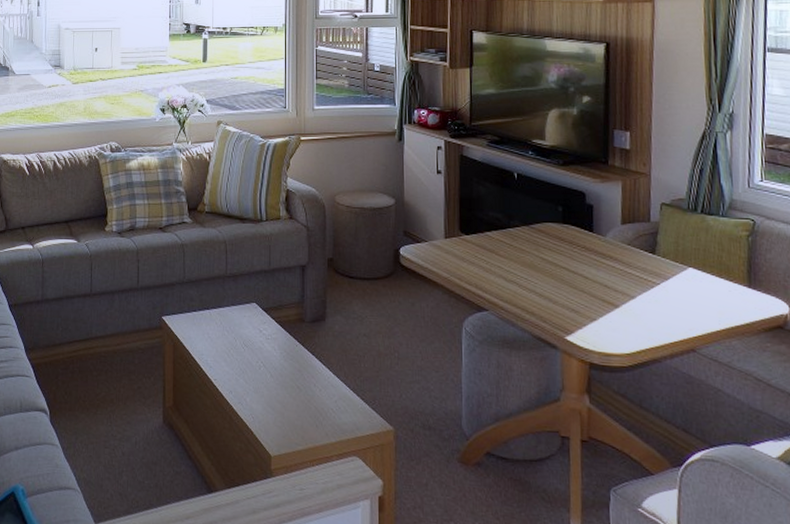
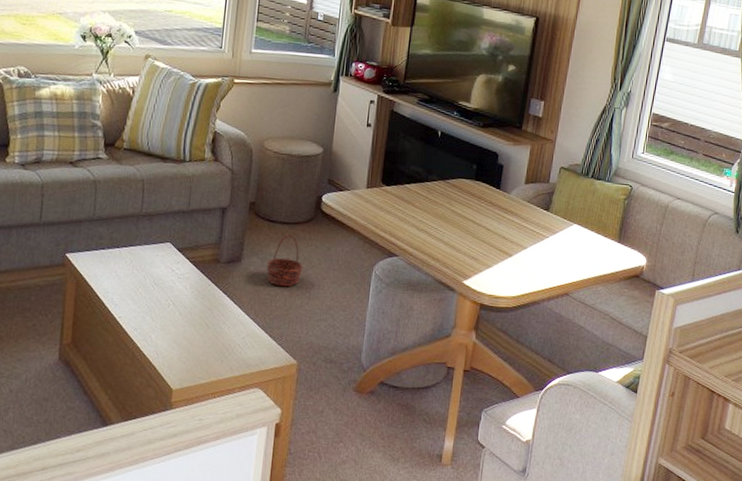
basket: none [351,291,389,347] -> present [267,235,303,287]

